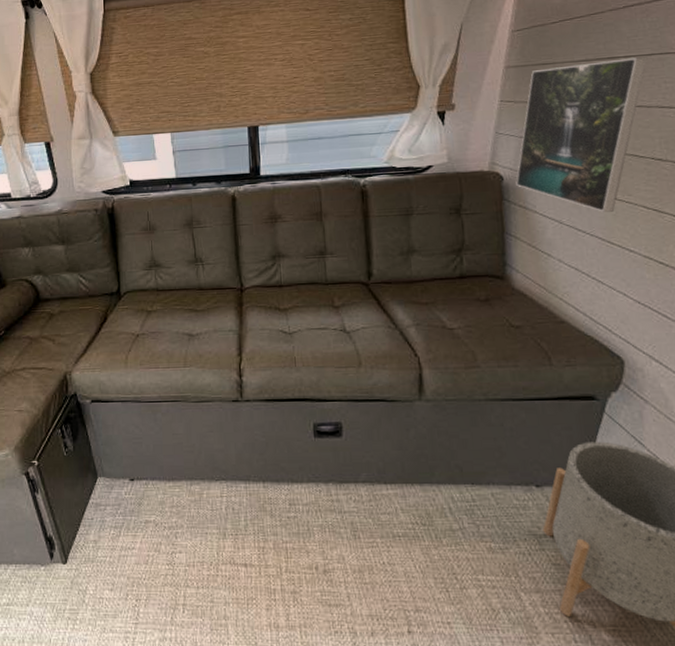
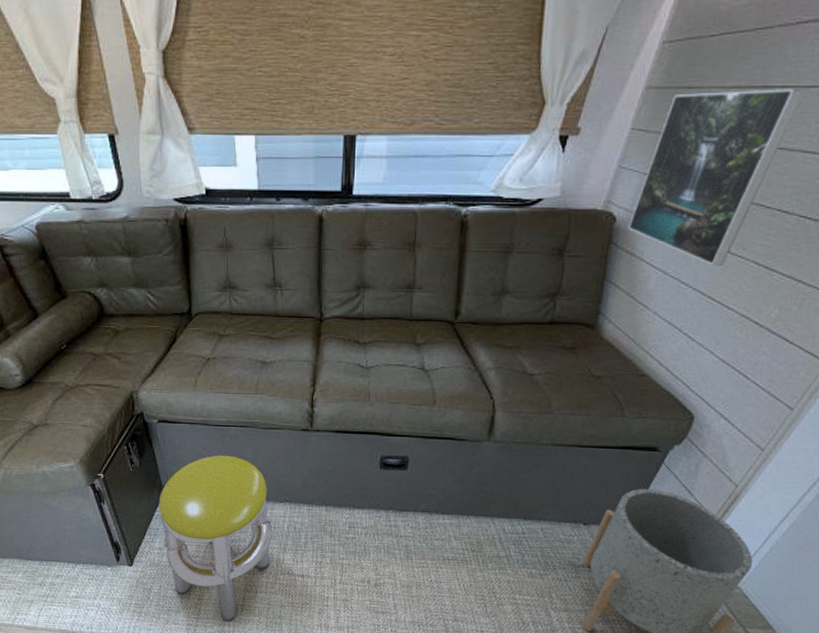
stool: none [93,432,211,626] -> present [158,455,273,622]

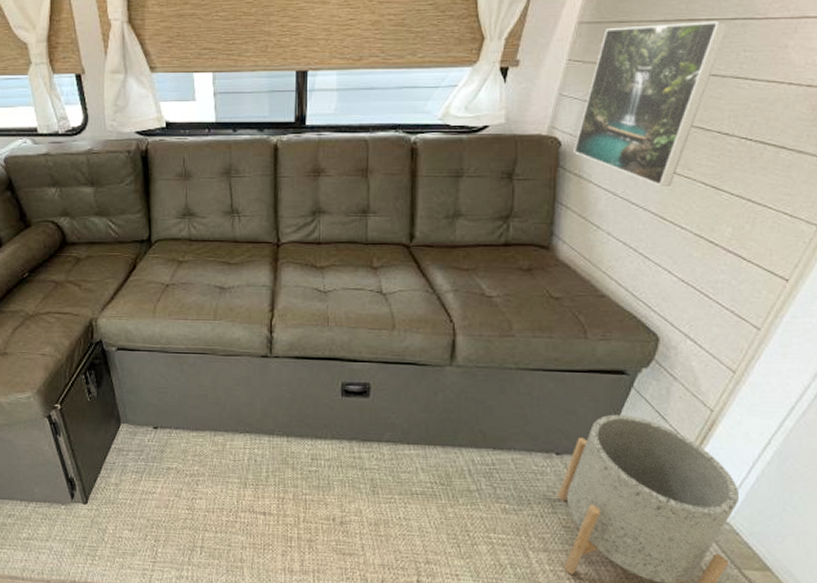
stool: present [158,455,273,622] -> none [115,383,233,566]

